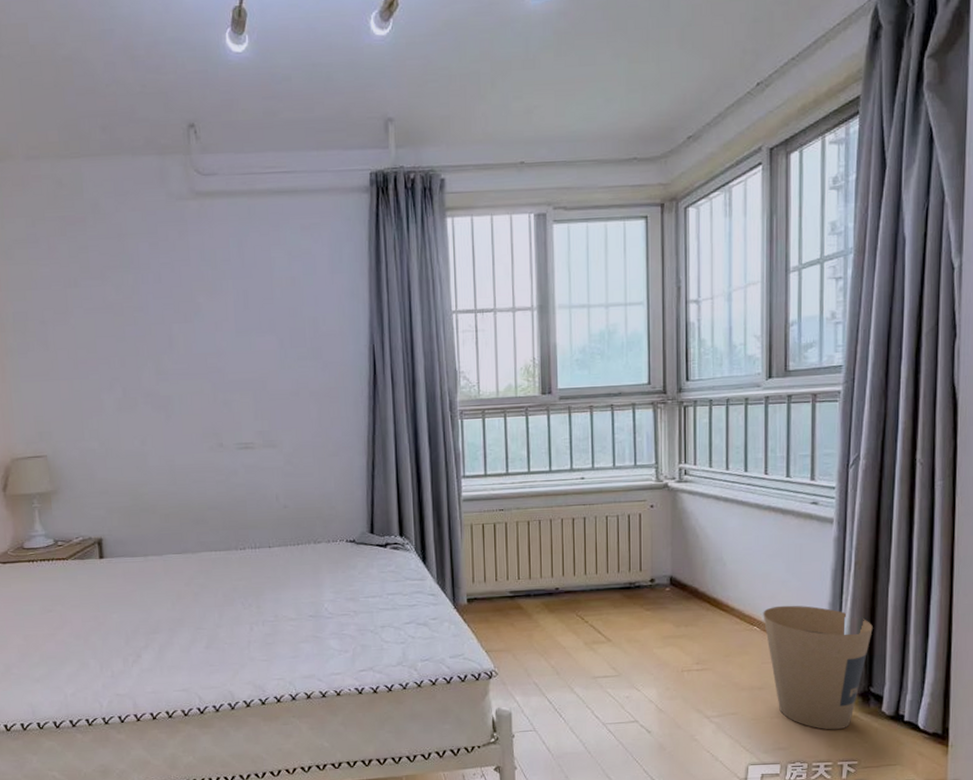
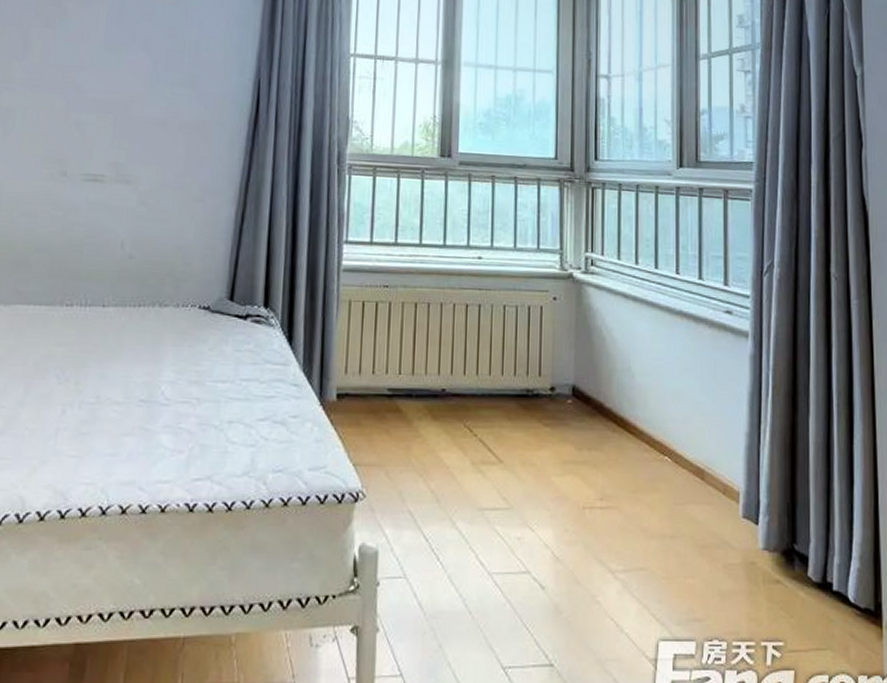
trash can: present [763,605,873,730] -> none [675,432,794,598]

